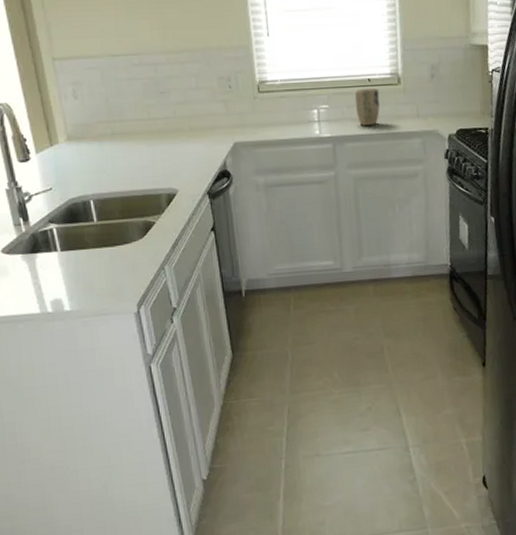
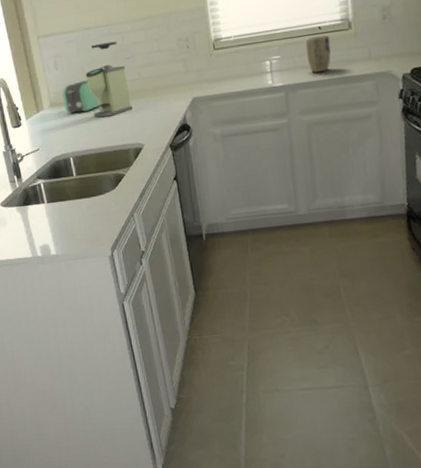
toaster: none [81,113,126,150] -> present [62,80,99,113]
coffee grinder: none [110,73,166,157] -> present [85,41,133,118]

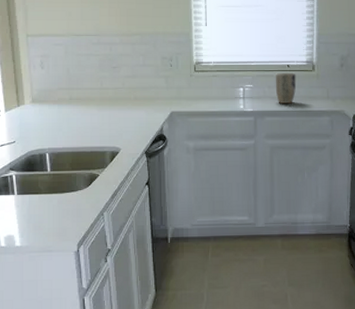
toaster: present [62,80,99,113] -> none [45,82,81,112]
coffee grinder: present [85,41,133,118] -> none [70,50,113,119]

